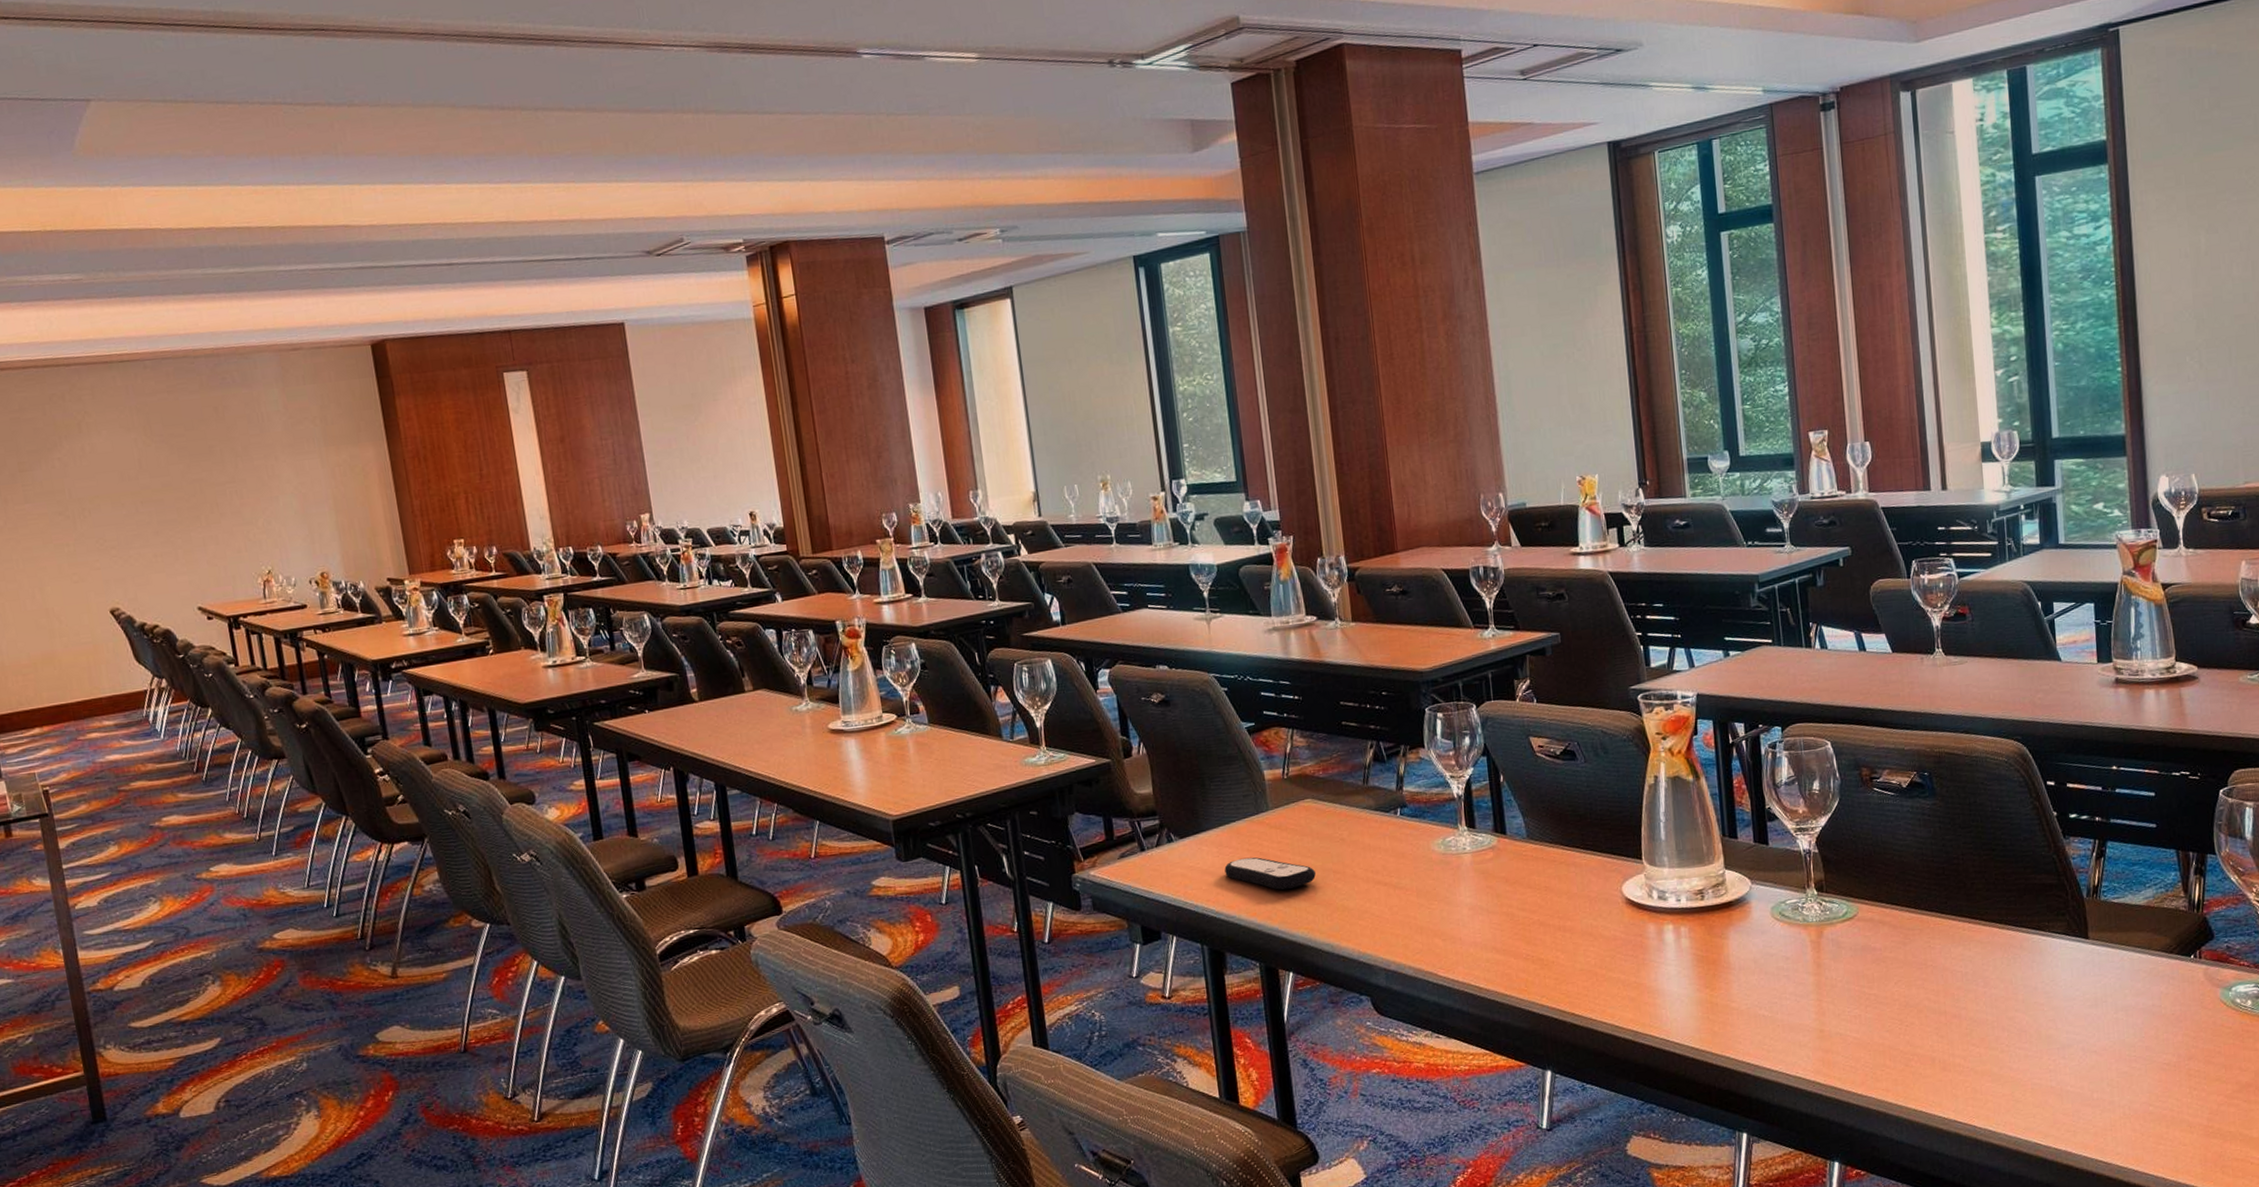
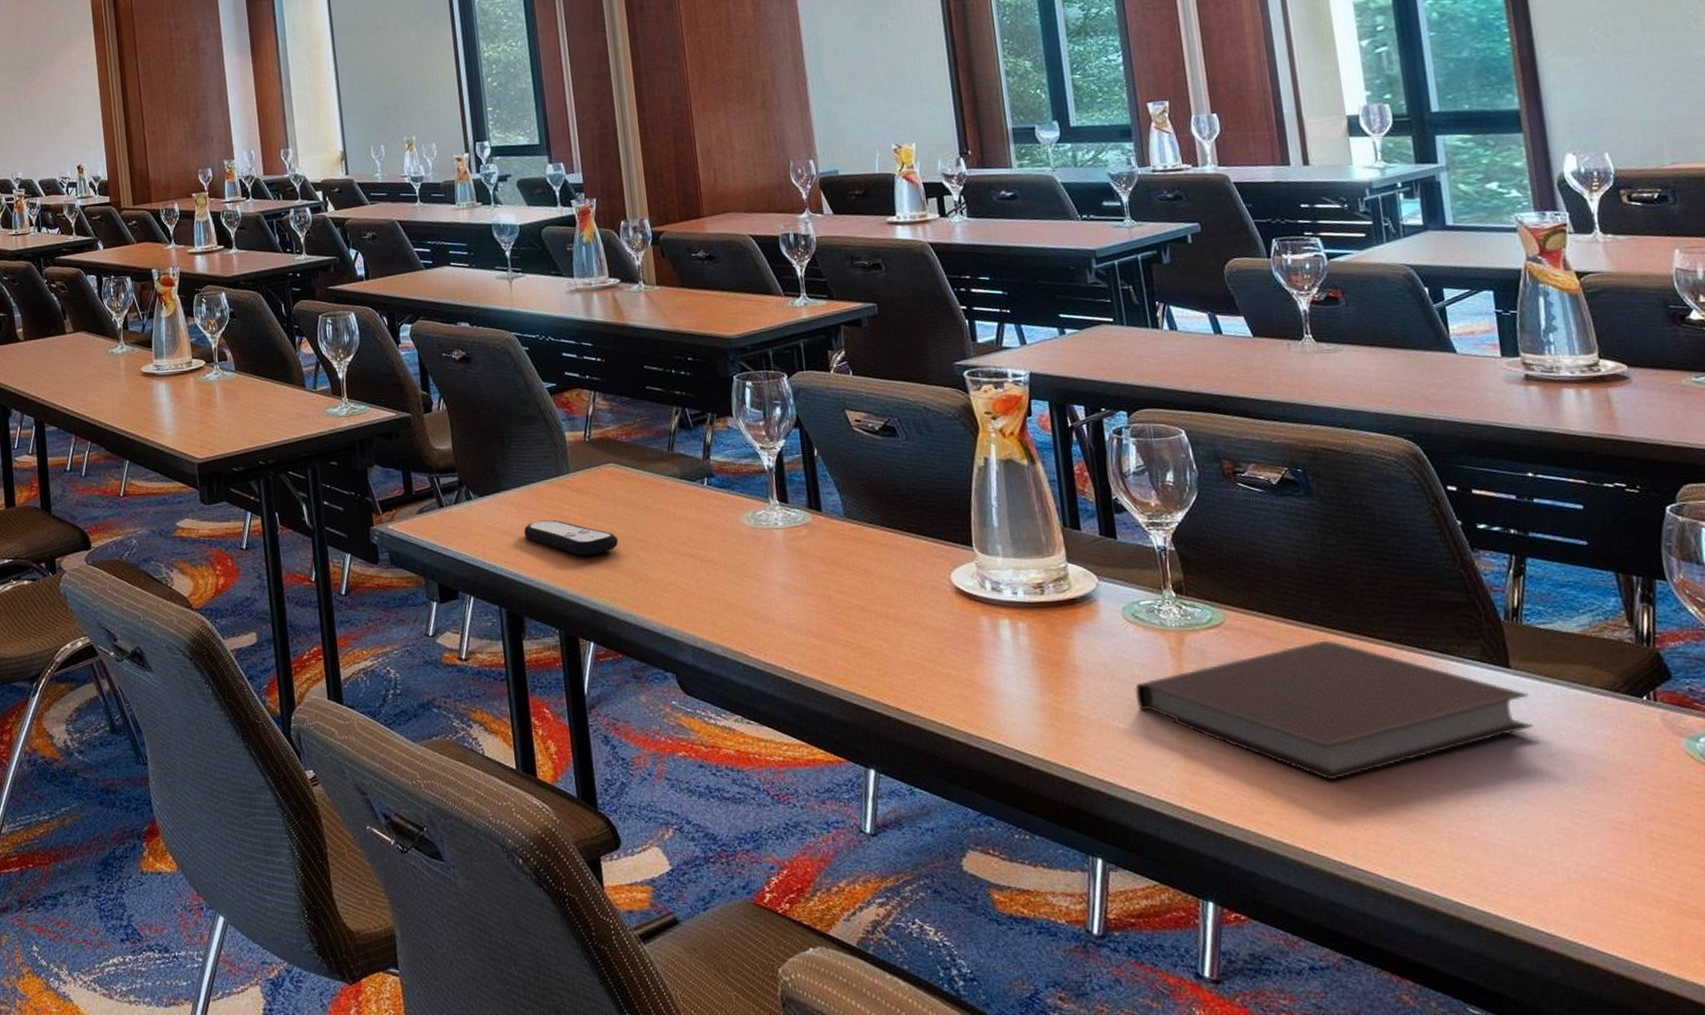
notebook: none [1779,924,2104,1048] -> present [1134,640,1534,781]

